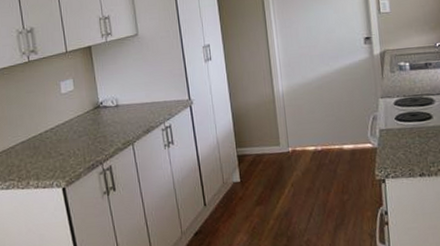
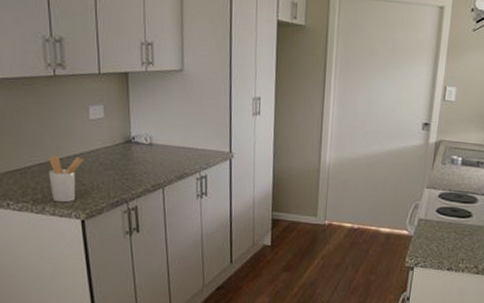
utensil holder: none [29,129,60,175] -> present [48,155,84,203]

